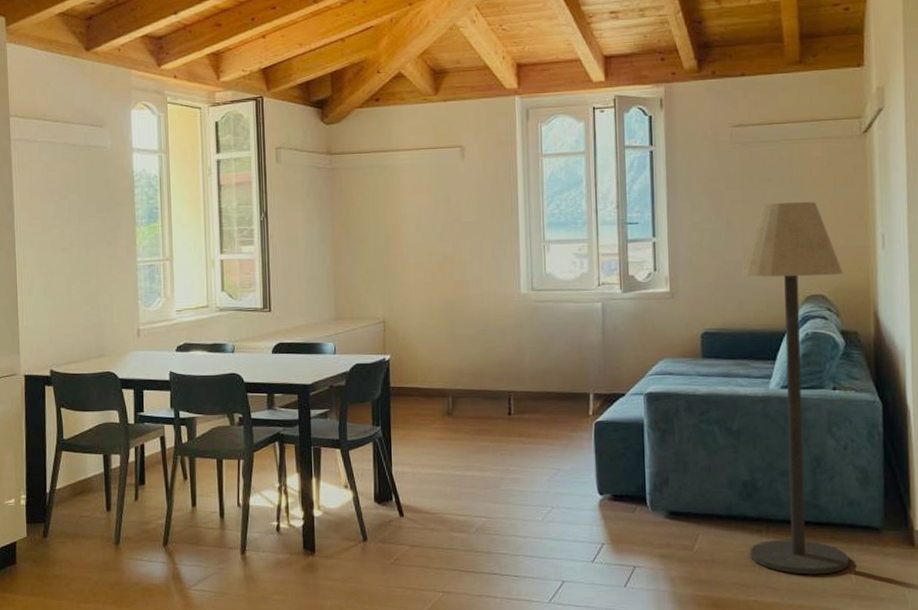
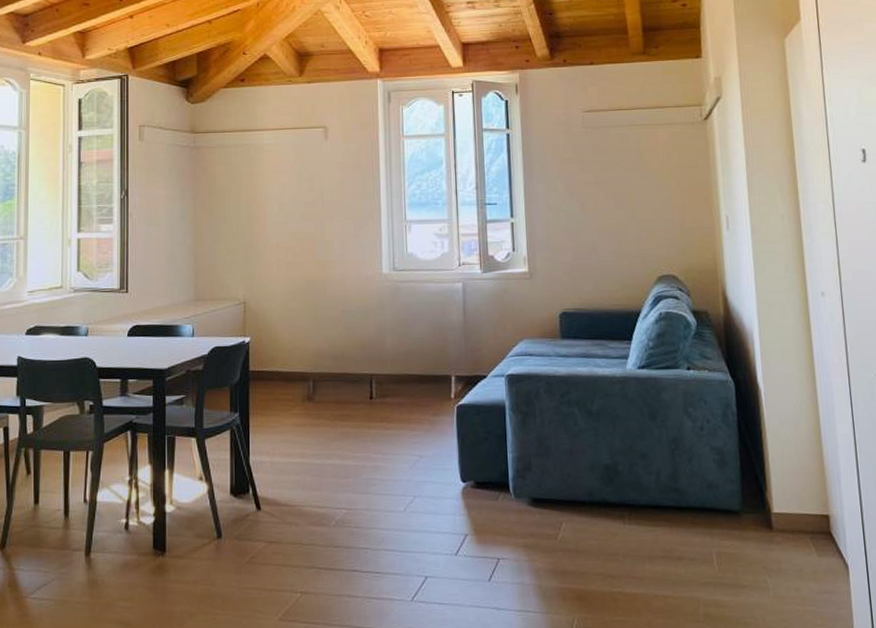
floor lamp: present [740,202,850,575] -> none [595,184,711,563]

